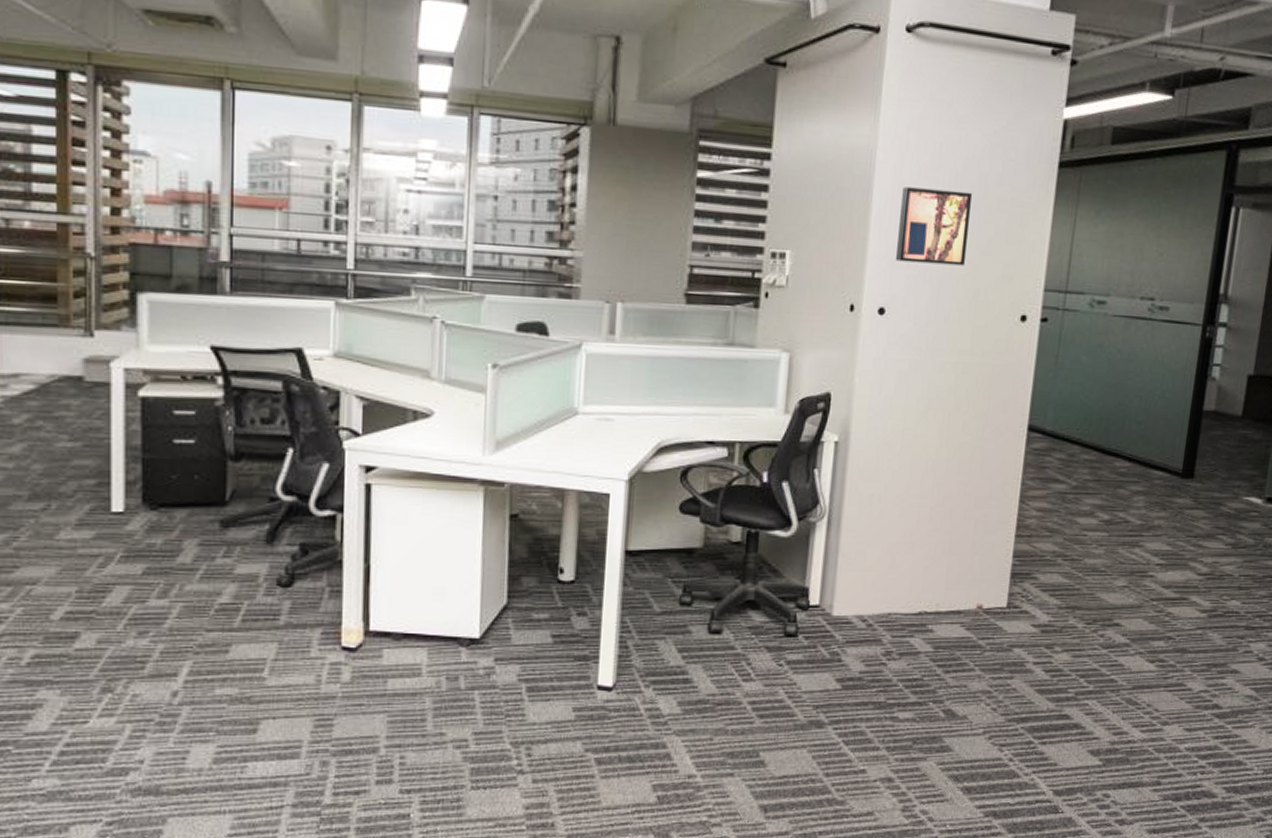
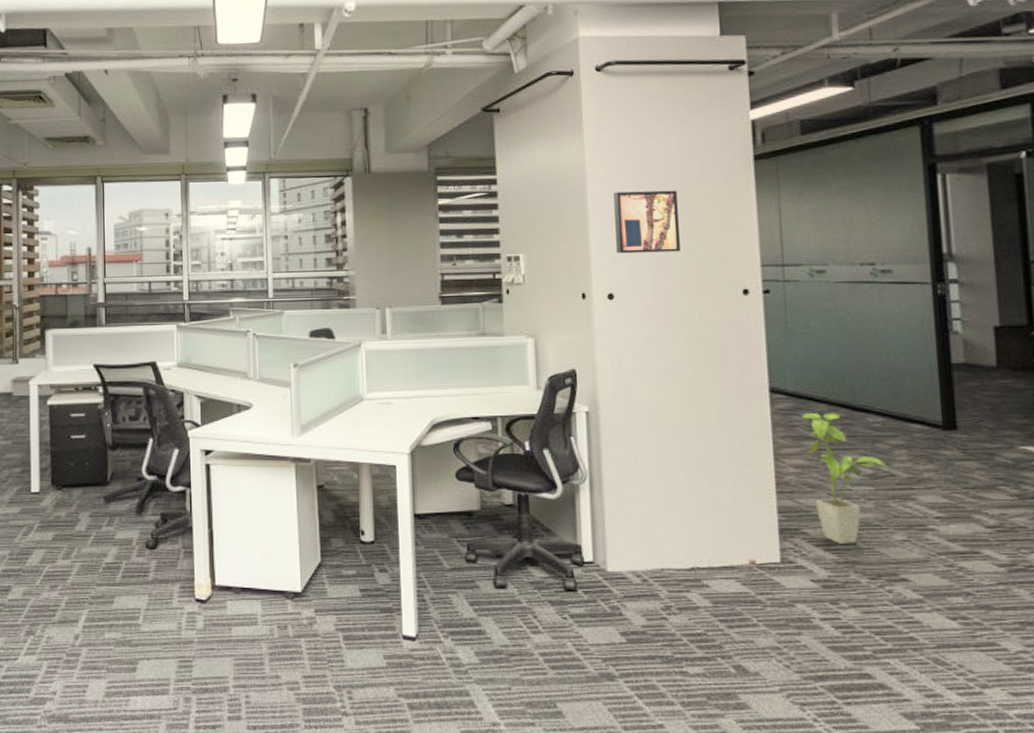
house plant: none [1050,455,1125,589] -> present [801,413,888,544]

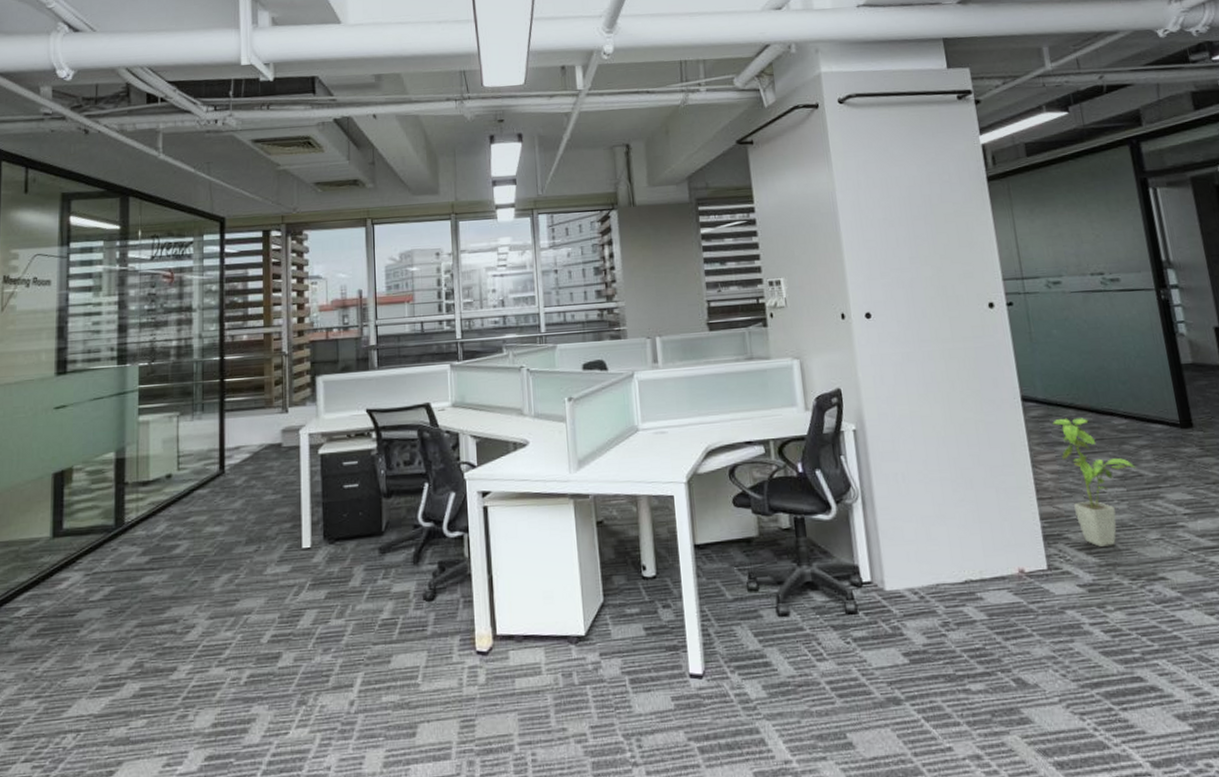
wall art: present [613,190,680,254] -> none [863,211,929,274]

